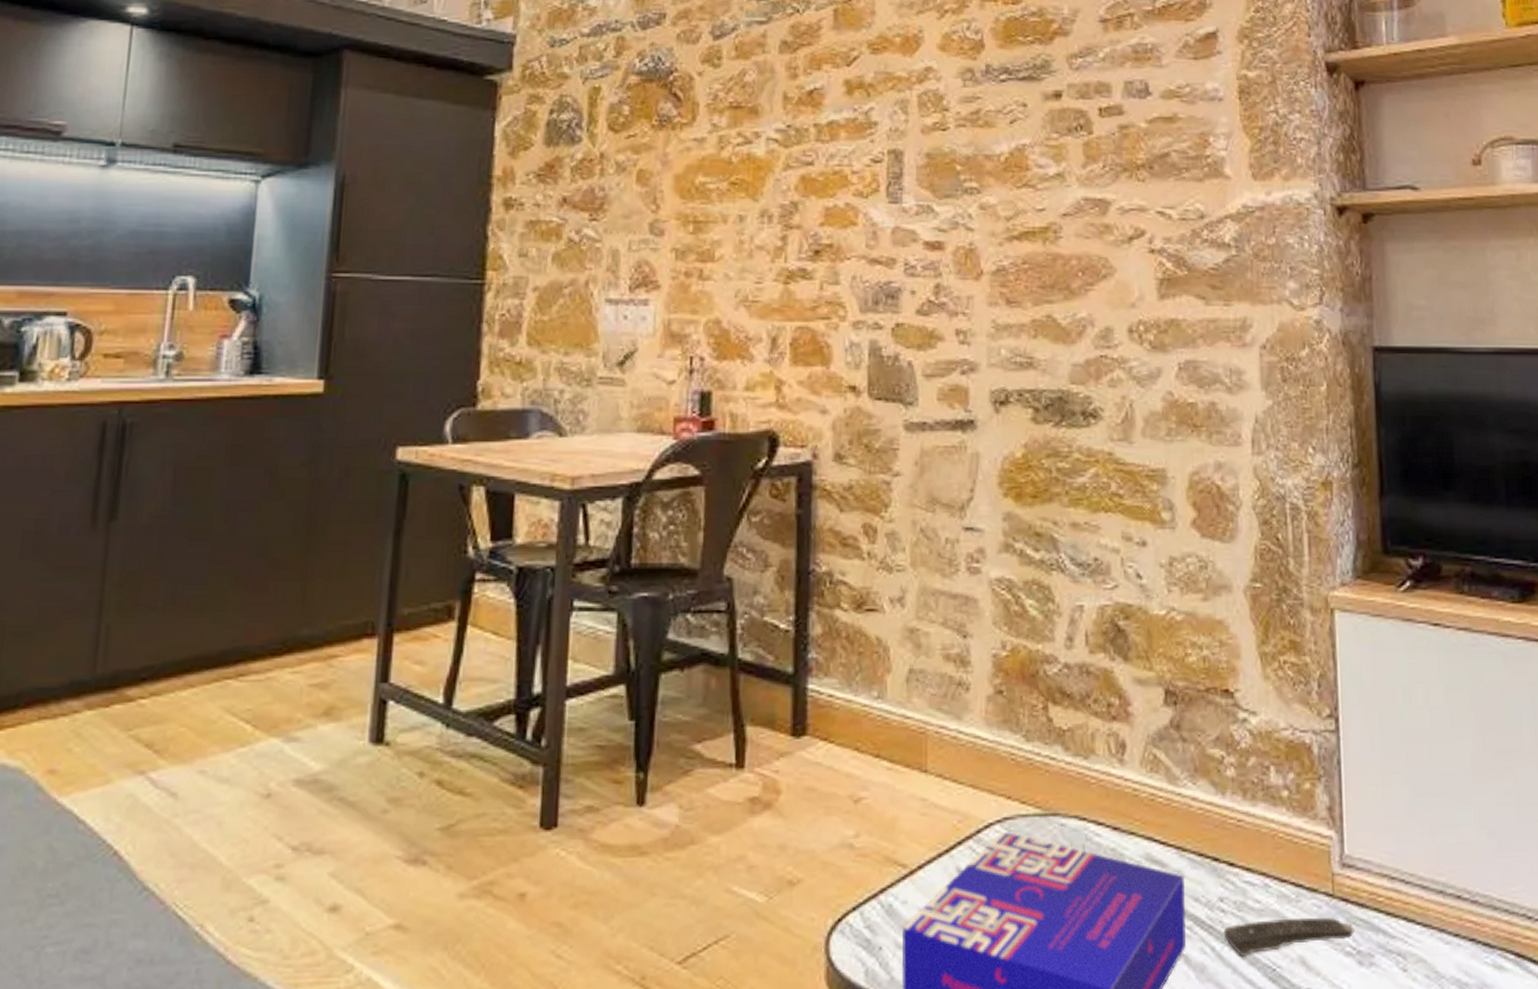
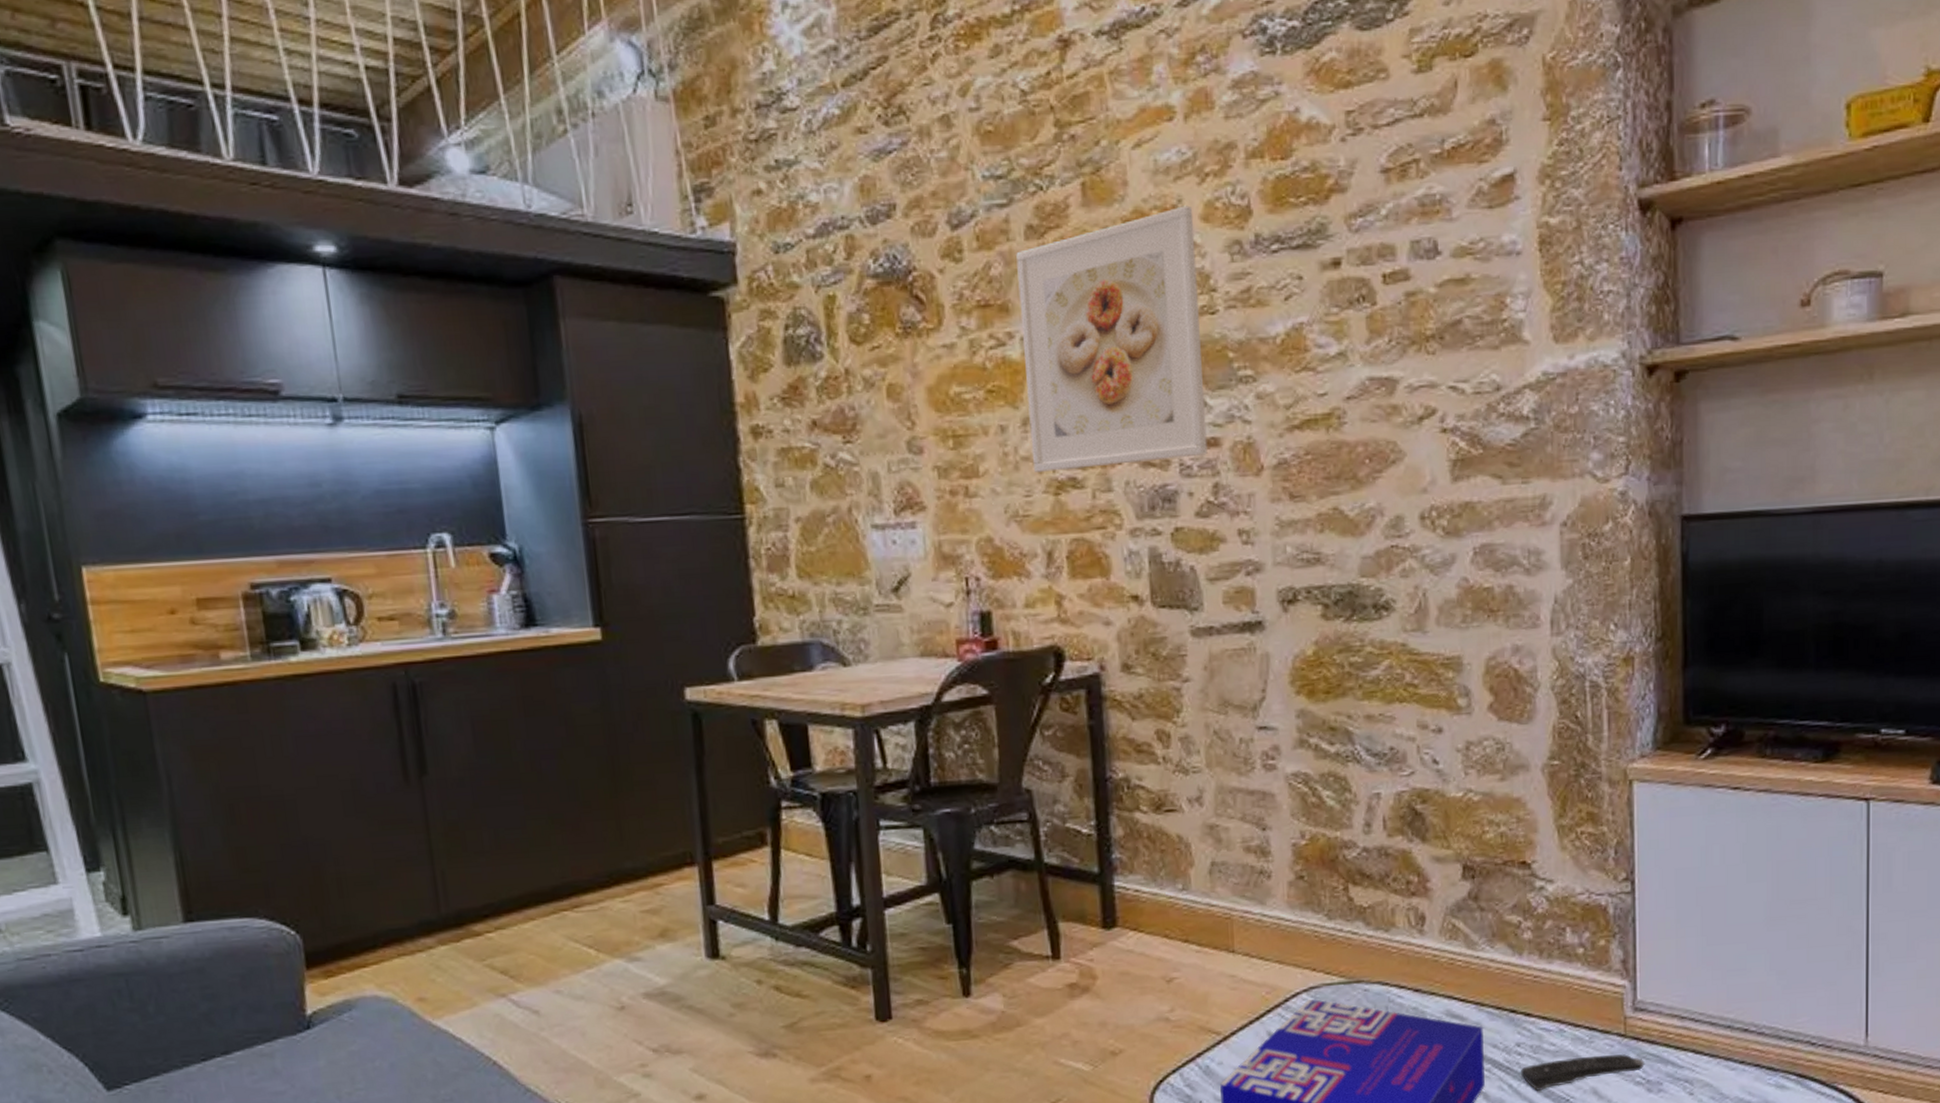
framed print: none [766,35,932,261] -> present [1016,205,1208,472]

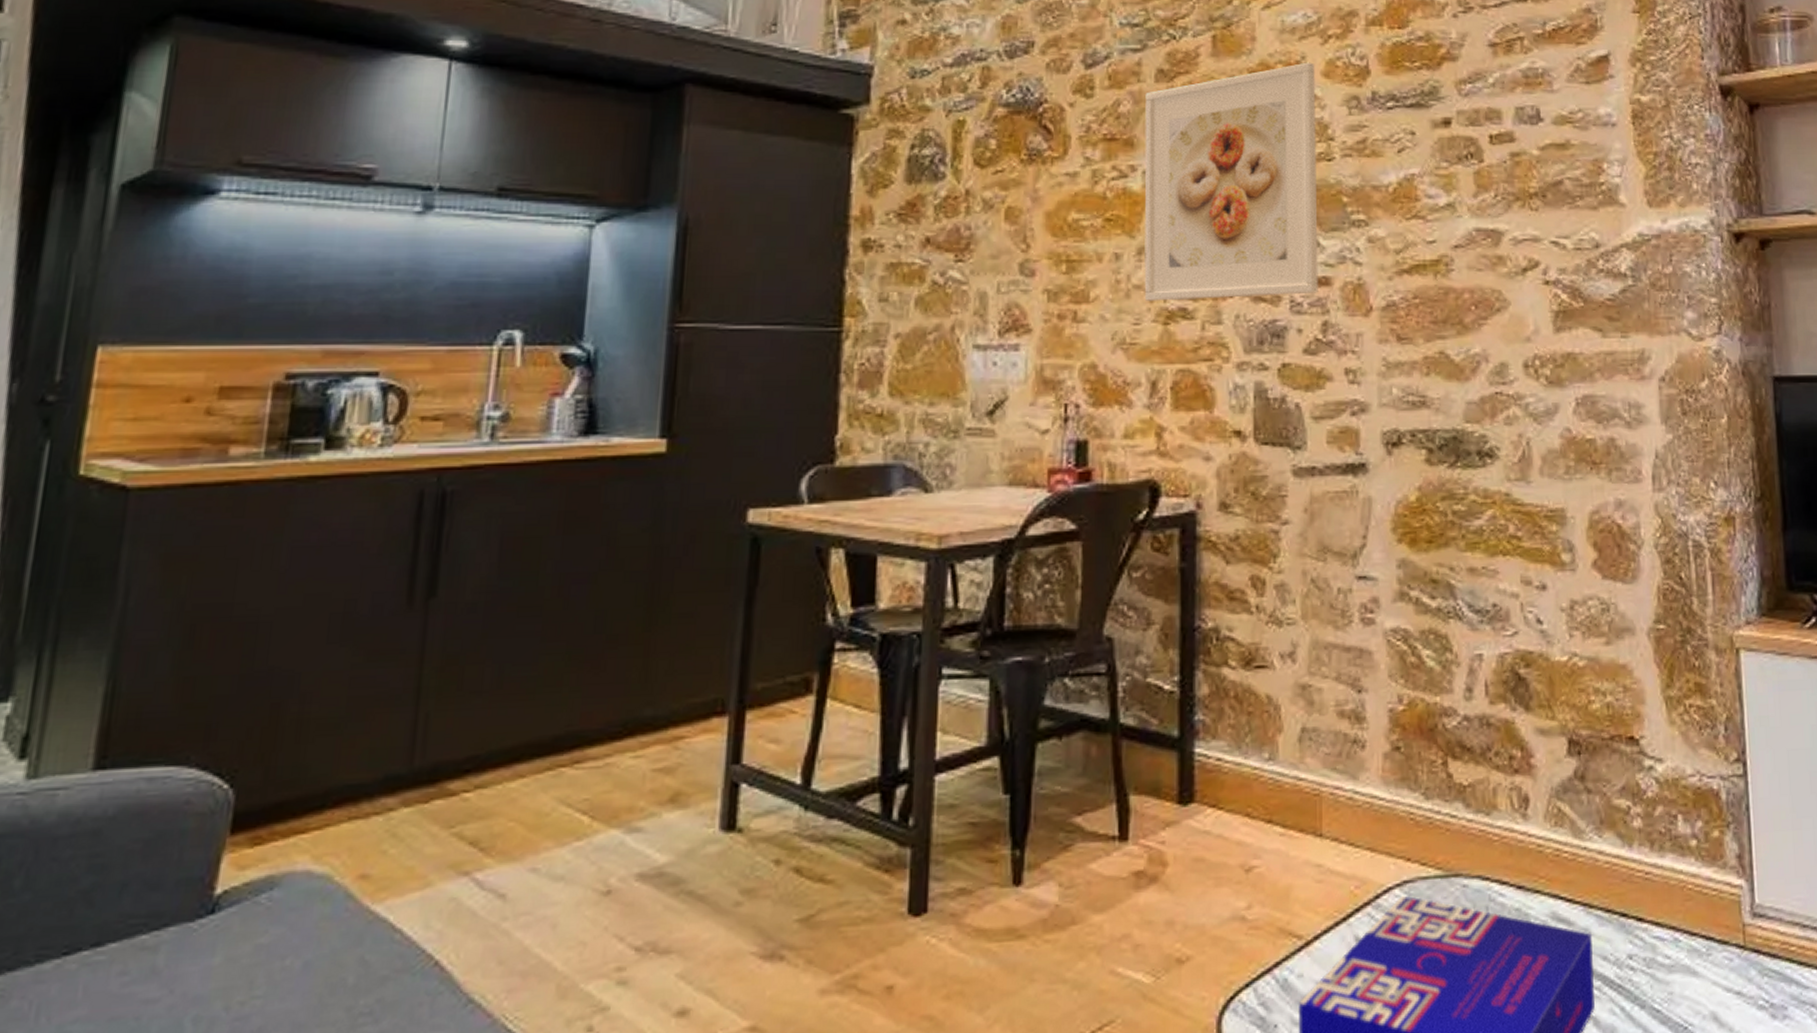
remote control: present [1520,1053,1645,1091] -> none [1633,969,1767,1015]

